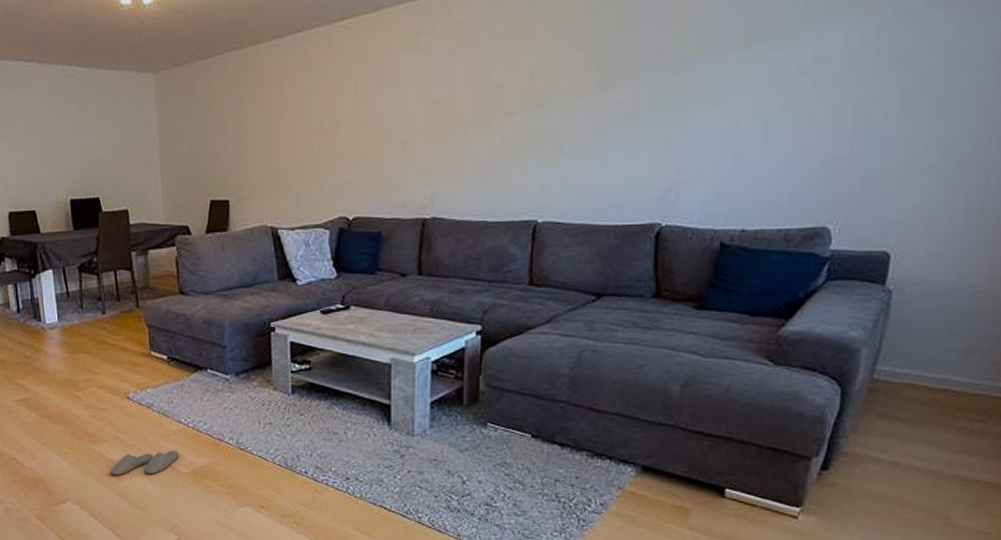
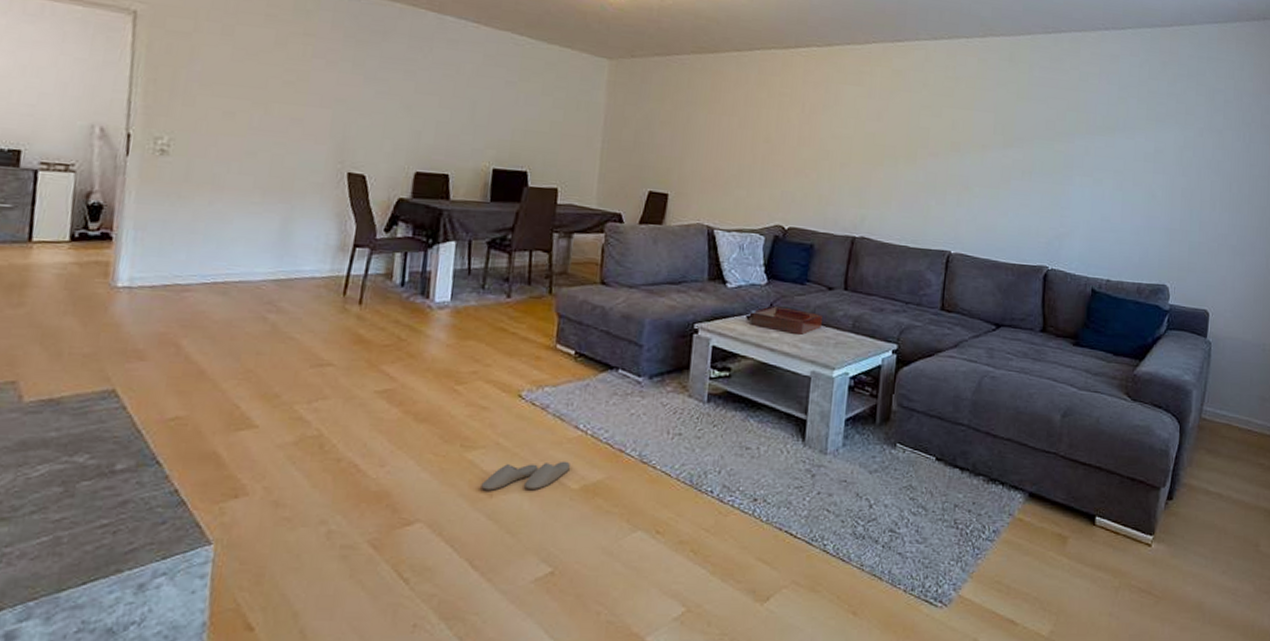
decorative tray: none [322,298,397,325] -> present [748,306,823,336]

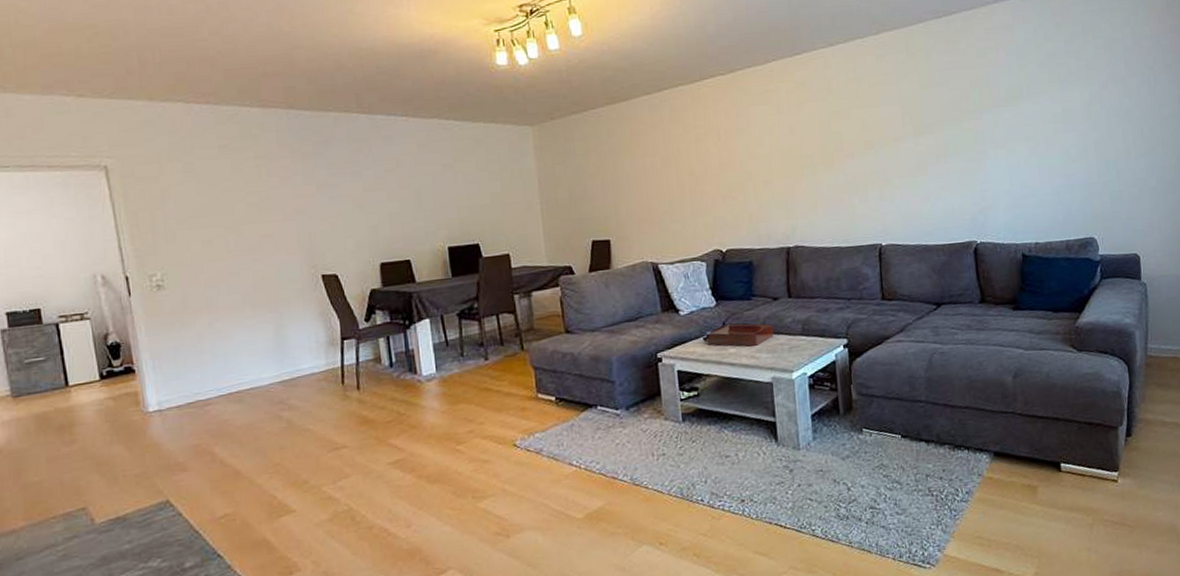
slippers: present [481,461,570,491] -> none [497,495,572,533]

